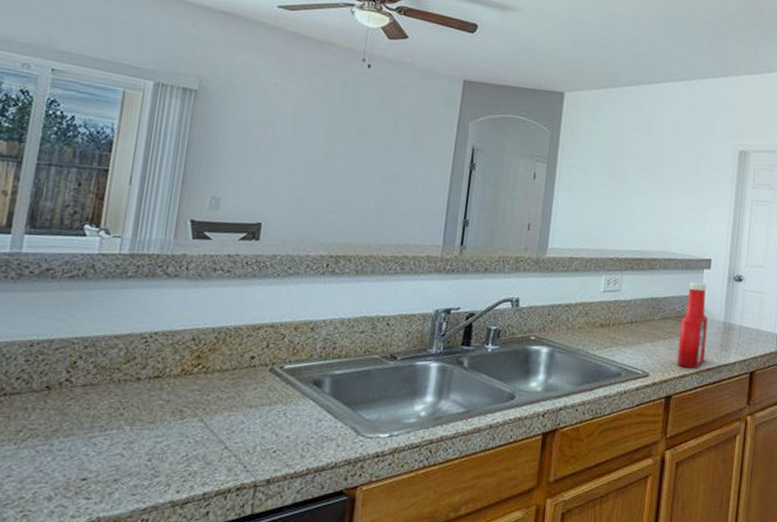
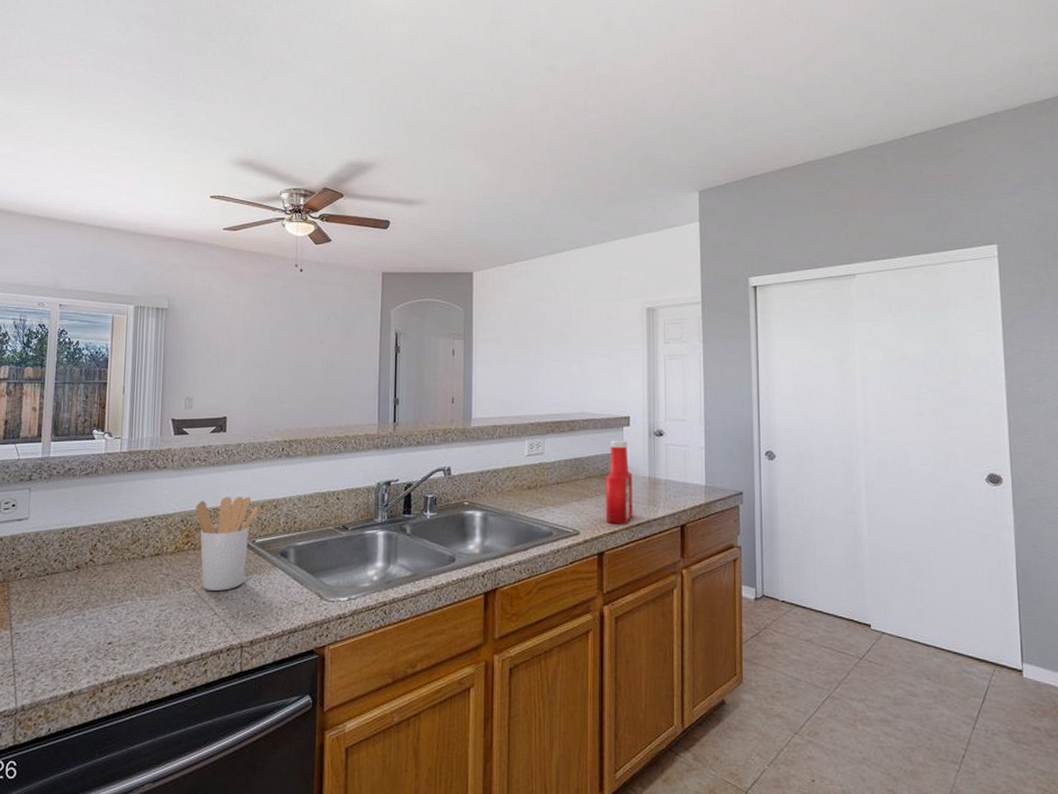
utensil holder: none [211,314,292,422] -> present [195,496,259,591]

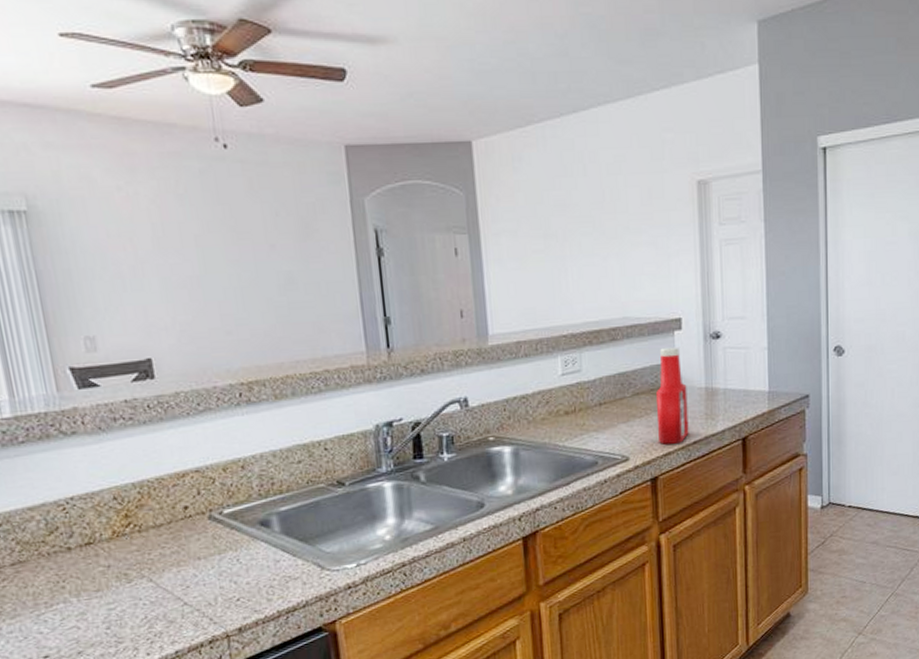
utensil holder: present [195,496,259,591] -> none [130,459,221,578]

